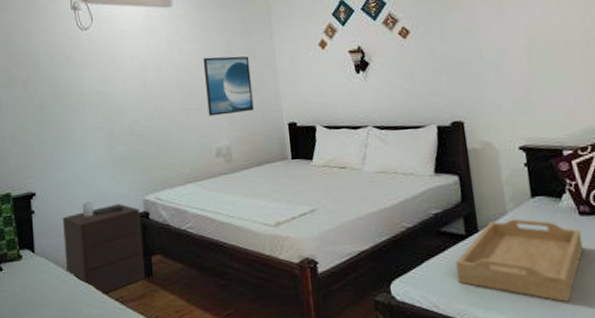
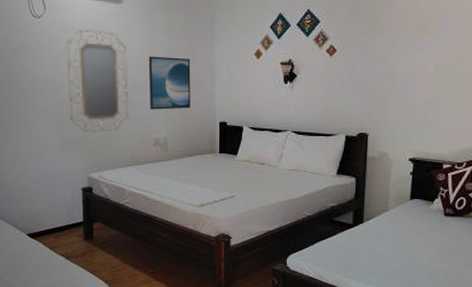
nightstand: present [63,202,145,295] -> none [16,175,87,251]
home mirror: none [115,36,185,149] -> present [66,30,129,134]
serving tray: present [455,219,584,302] -> none [340,215,443,279]

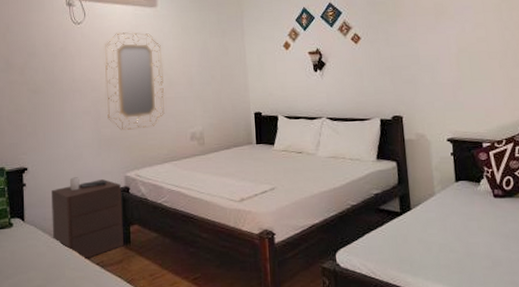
nightstand: none [16,175,87,251] -> present [52,177,123,260]
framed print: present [148,56,191,110] -> none [182,53,225,105]

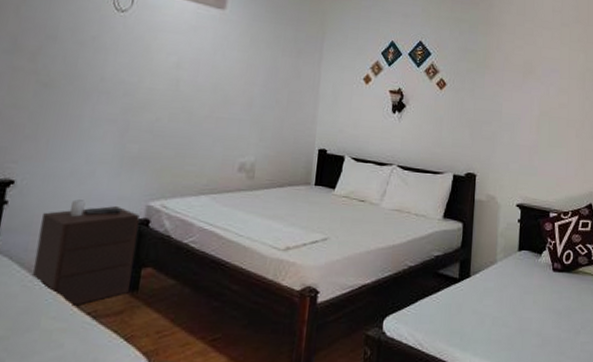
home mirror: present [104,32,165,131] -> none [138,31,222,151]

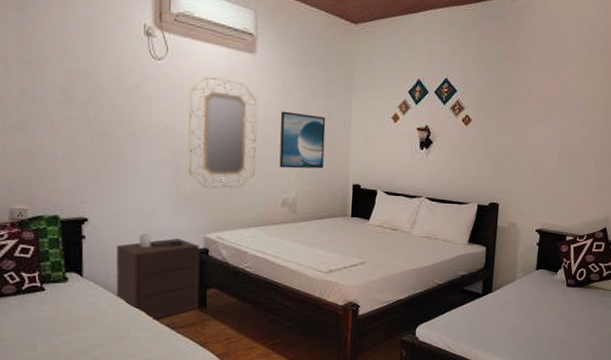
home mirror: none [138,31,222,151] -> present [188,77,257,190]
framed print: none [239,68,294,131] -> present [279,111,326,169]

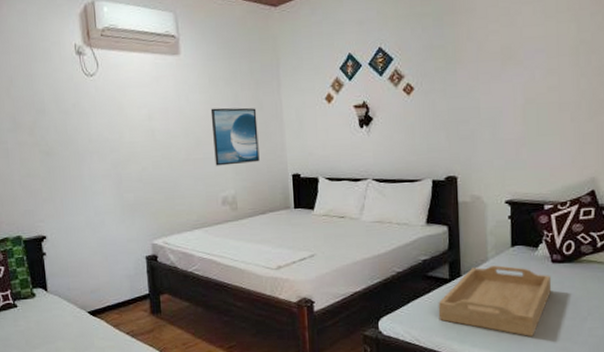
nightstand: present [116,233,200,320] -> none [74,245,154,329]
home mirror: present [188,77,257,190] -> none [122,84,193,196]
serving tray: none [469,285,565,348] -> present [438,265,552,336]

